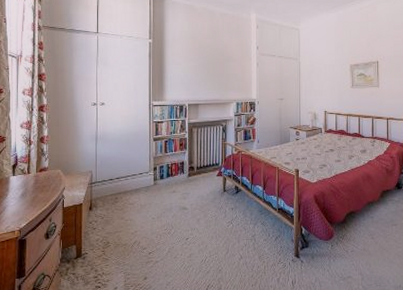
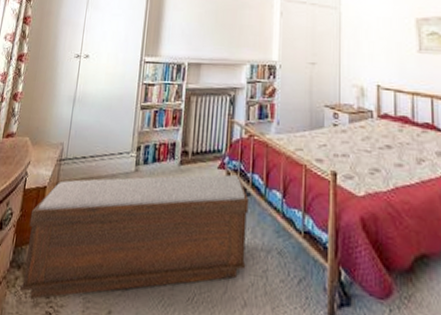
bench: none [71,179,241,281] -> present [19,174,249,300]

